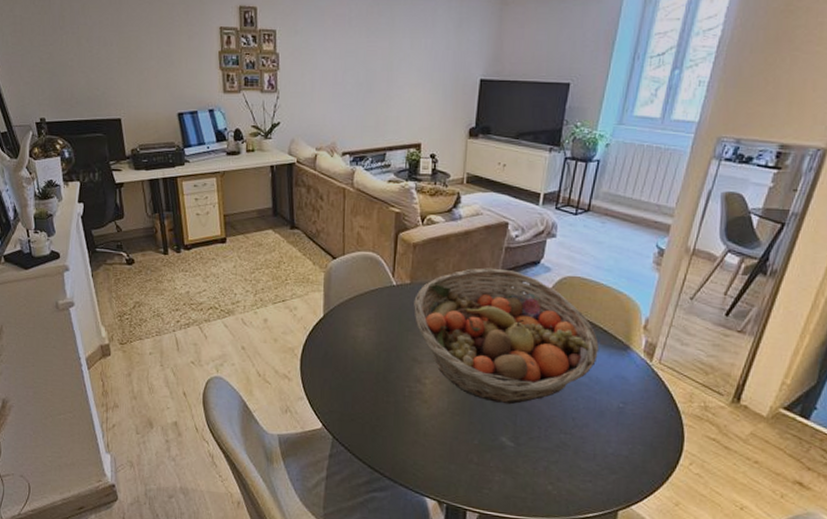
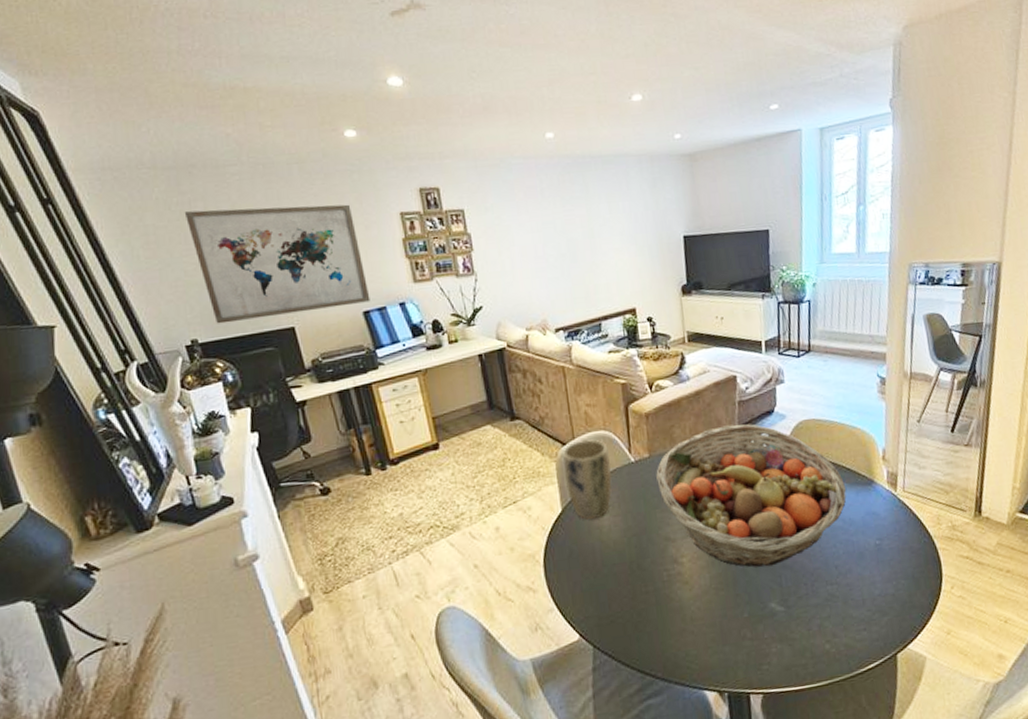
wall art: none [44,7,185,108] -> present [184,204,371,324]
plant pot: none [330,258,375,329] -> present [562,439,612,519]

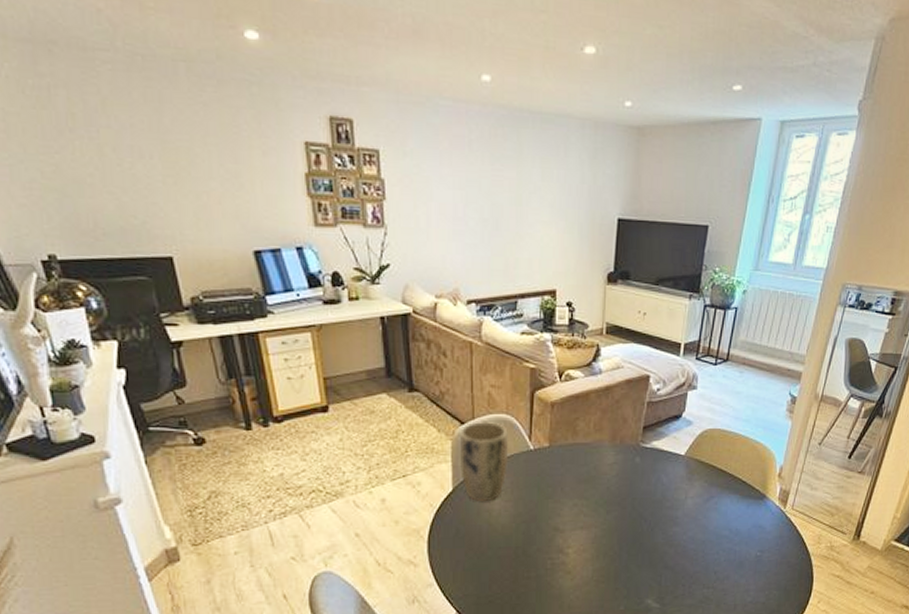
wall art: present [184,204,371,324] -> none [41,99,263,242]
fruit basket: present [656,424,847,568] -> none [554,425,739,566]

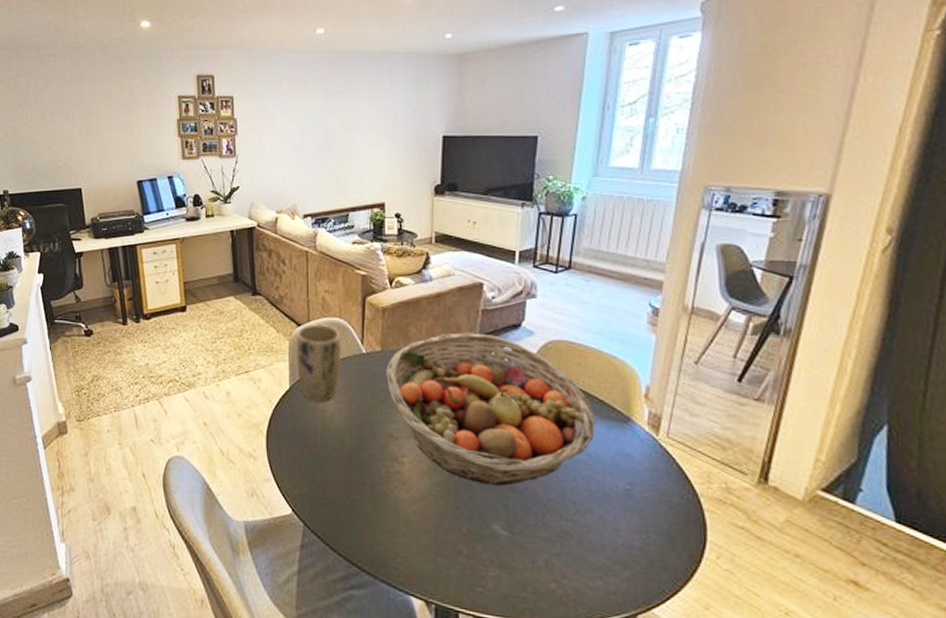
fruit basket: none [554,425,739,566] -> present [386,332,597,487]

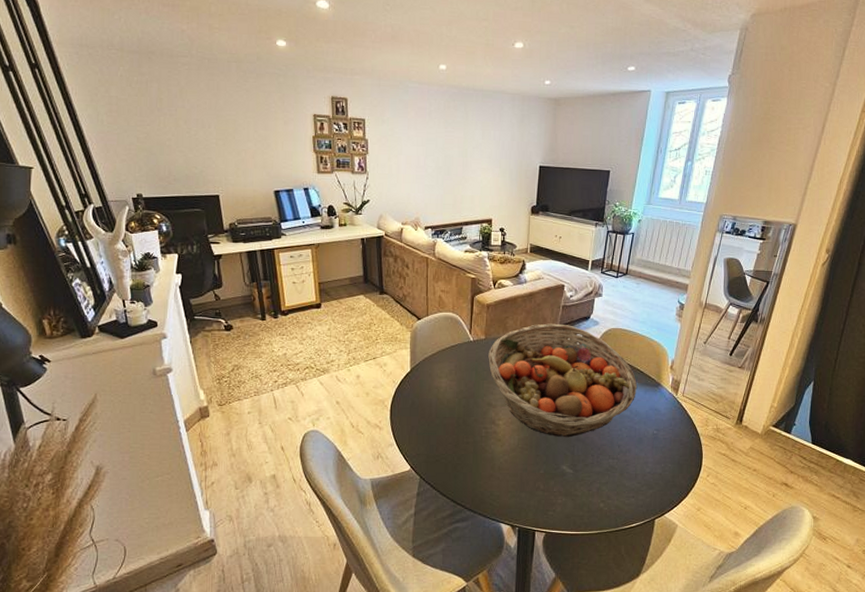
plant pot: present [295,324,342,401] -> none [416,318,454,380]

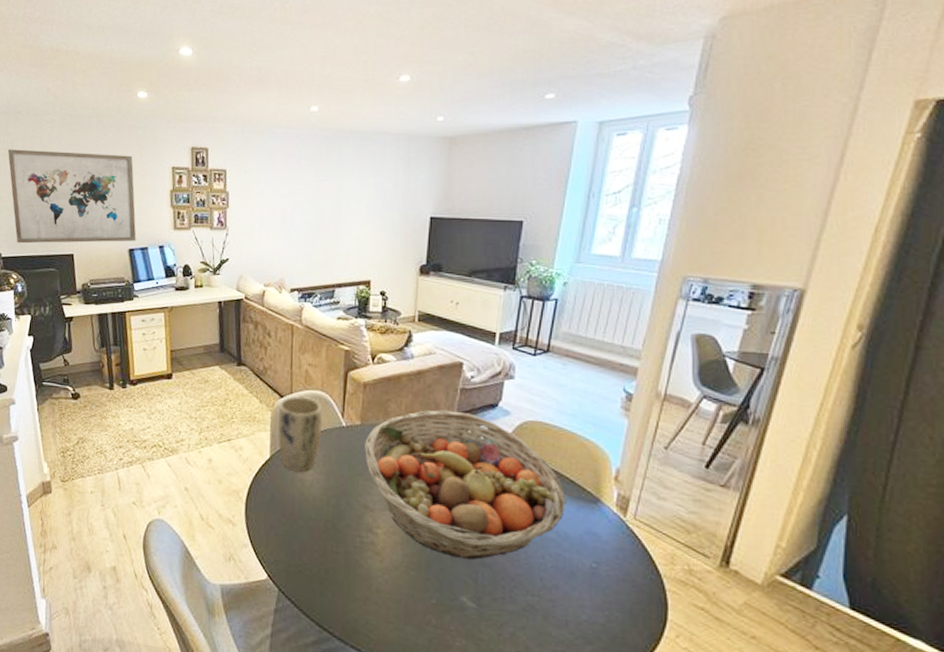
wall art: none [142,90,281,185] -> present [7,149,136,244]
plant pot: none [416,318,454,380] -> present [277,396,323,472]

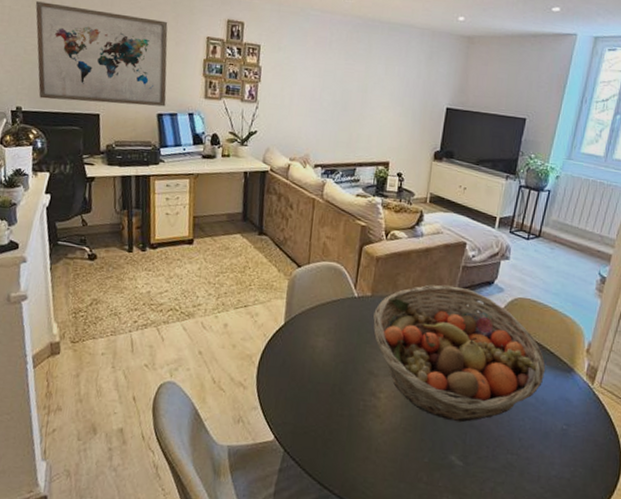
plant pot: present [277,396,323,472] -> none [293,267,337,338]

